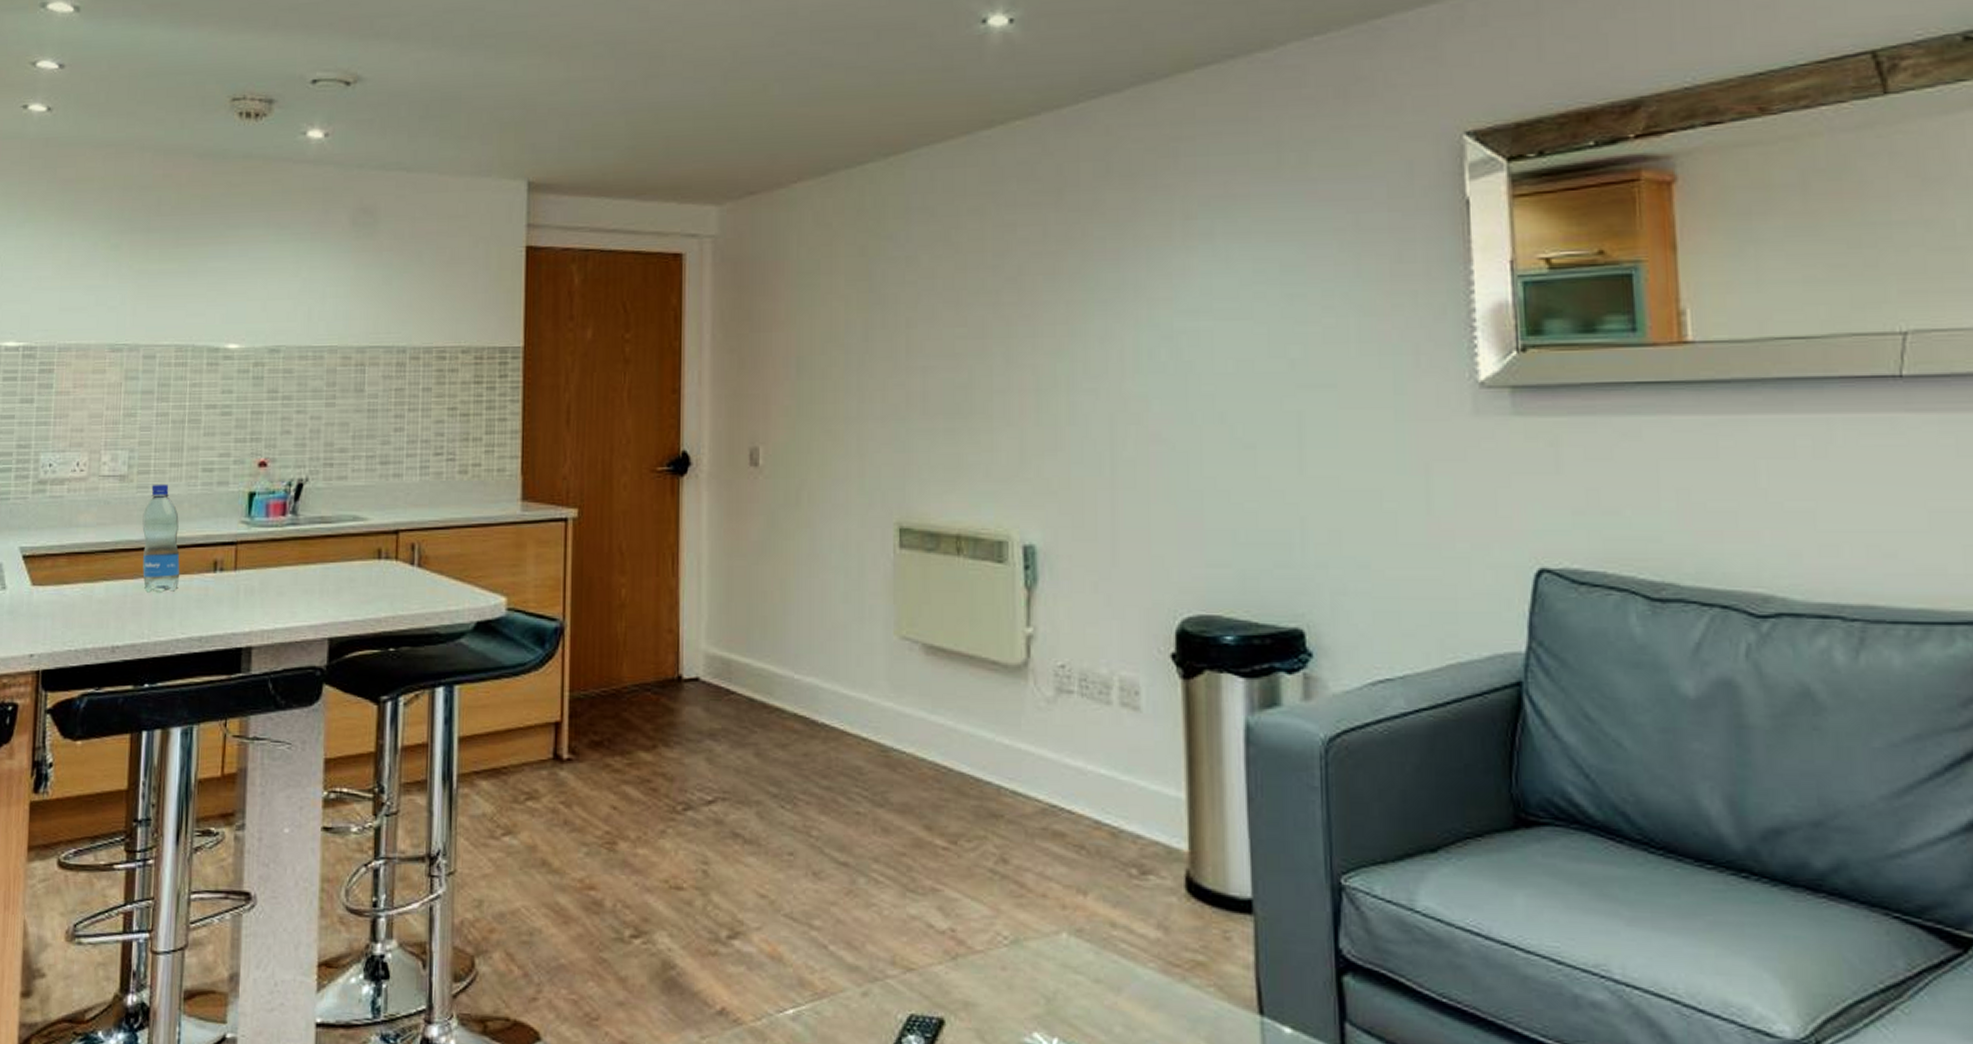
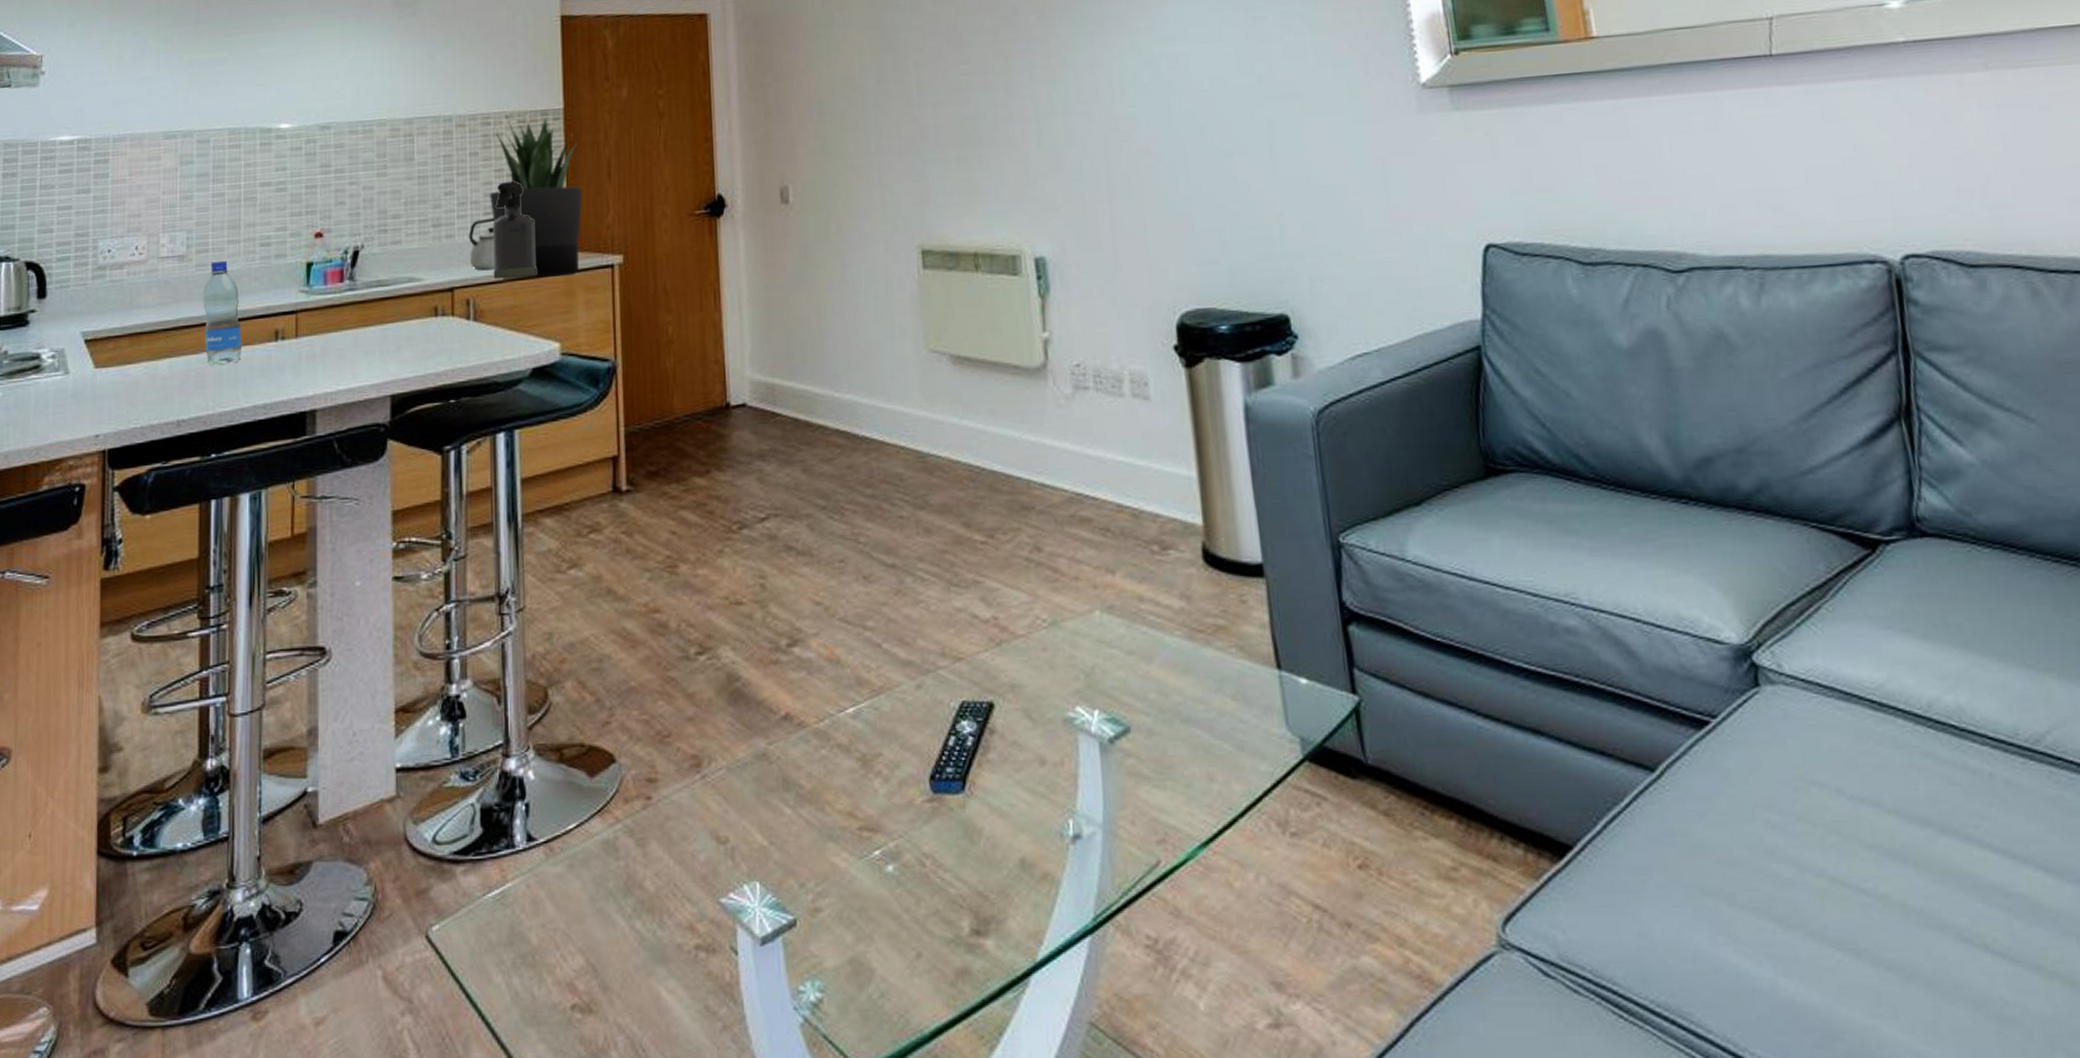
kettle: none [416,459,445,515] -> present [469,217,495,271]
spray bottle: none [440,422,486,525] -> present [493,181,536,280]
planter: none [441,352,539,526] -> present [490,117,583,280]

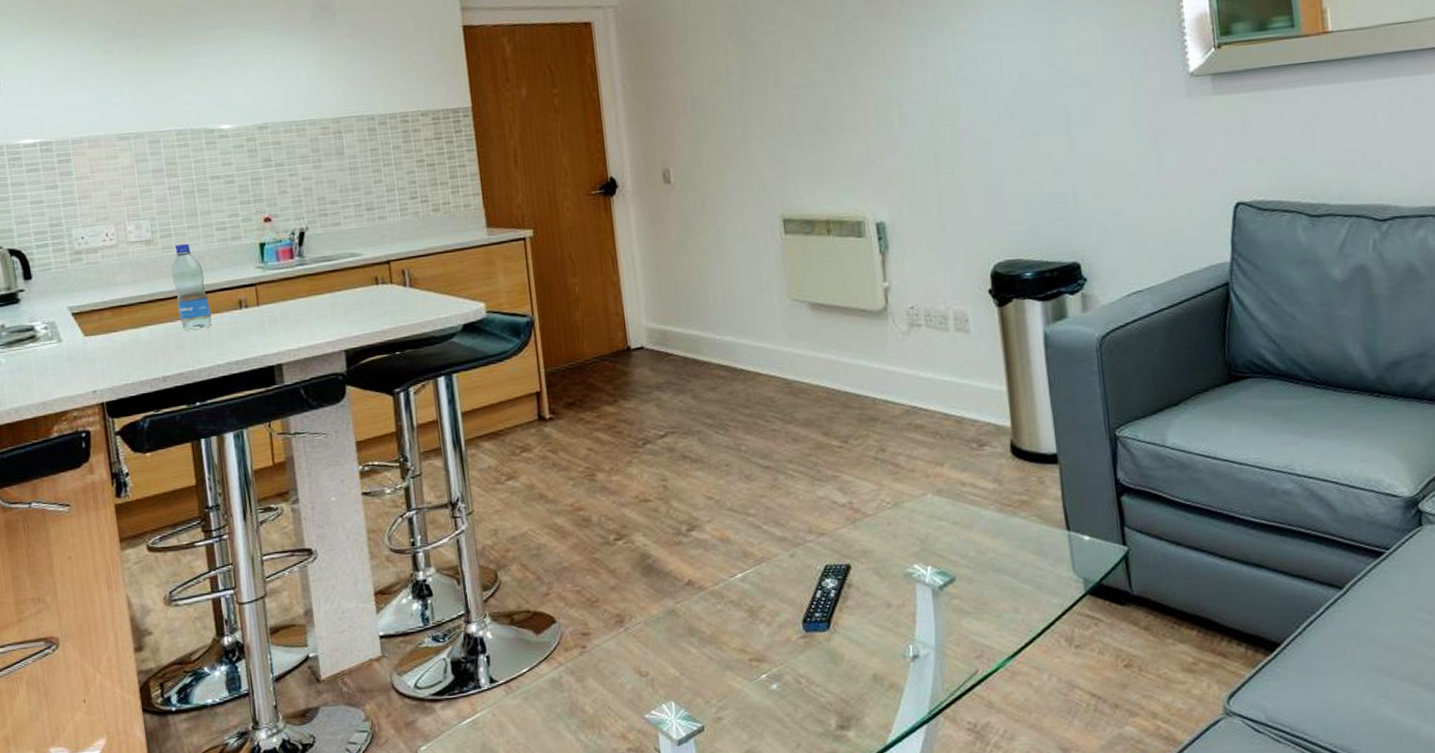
kettle: present [469,217,495,271] -> none [398,201,425,246]
planter: present [490,117,583,280] -> none [414,115,496,253]
spray bottle: present [493,181,536,280] -> none [419,170,460,253]

